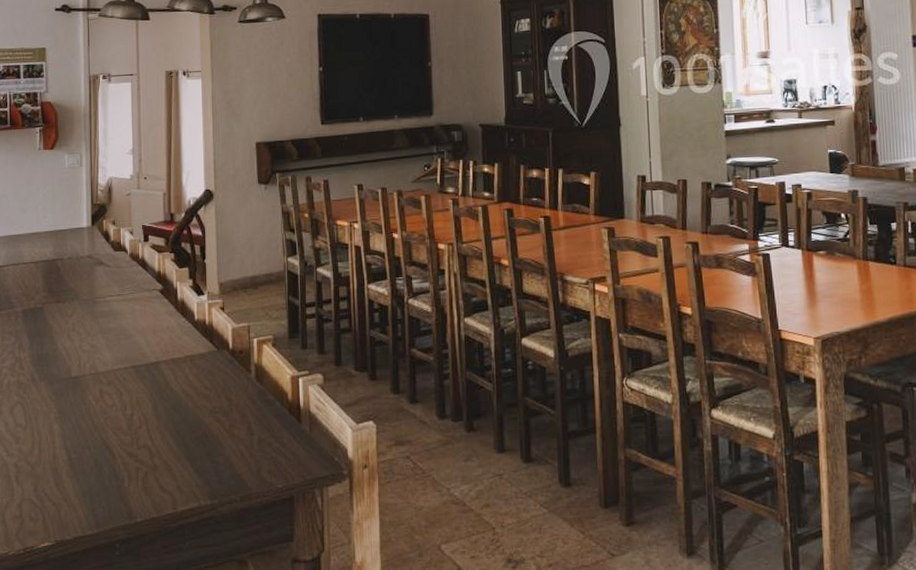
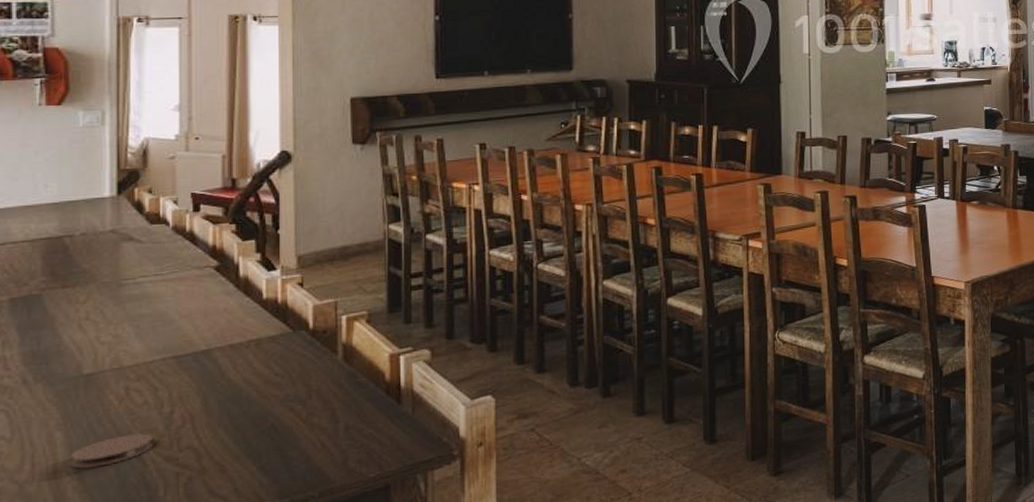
coaster: none [64,431,120,457] -> present [70,433,153,469]

